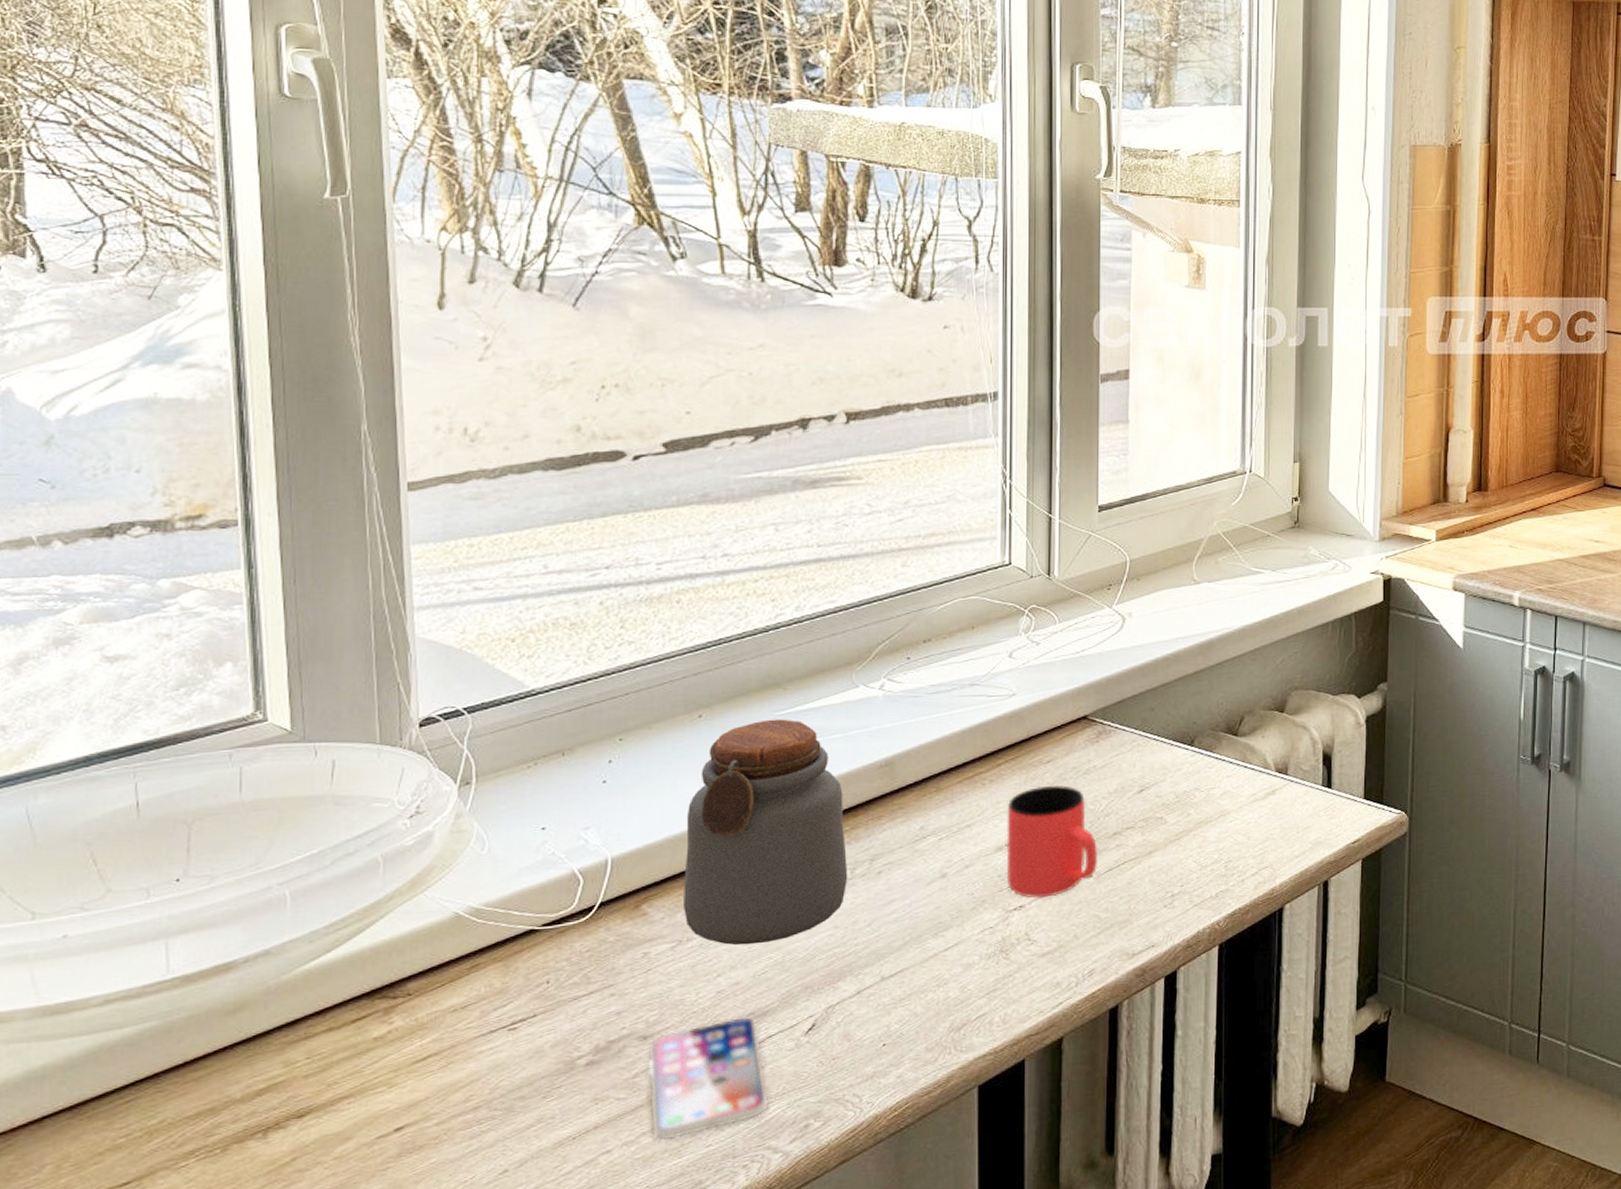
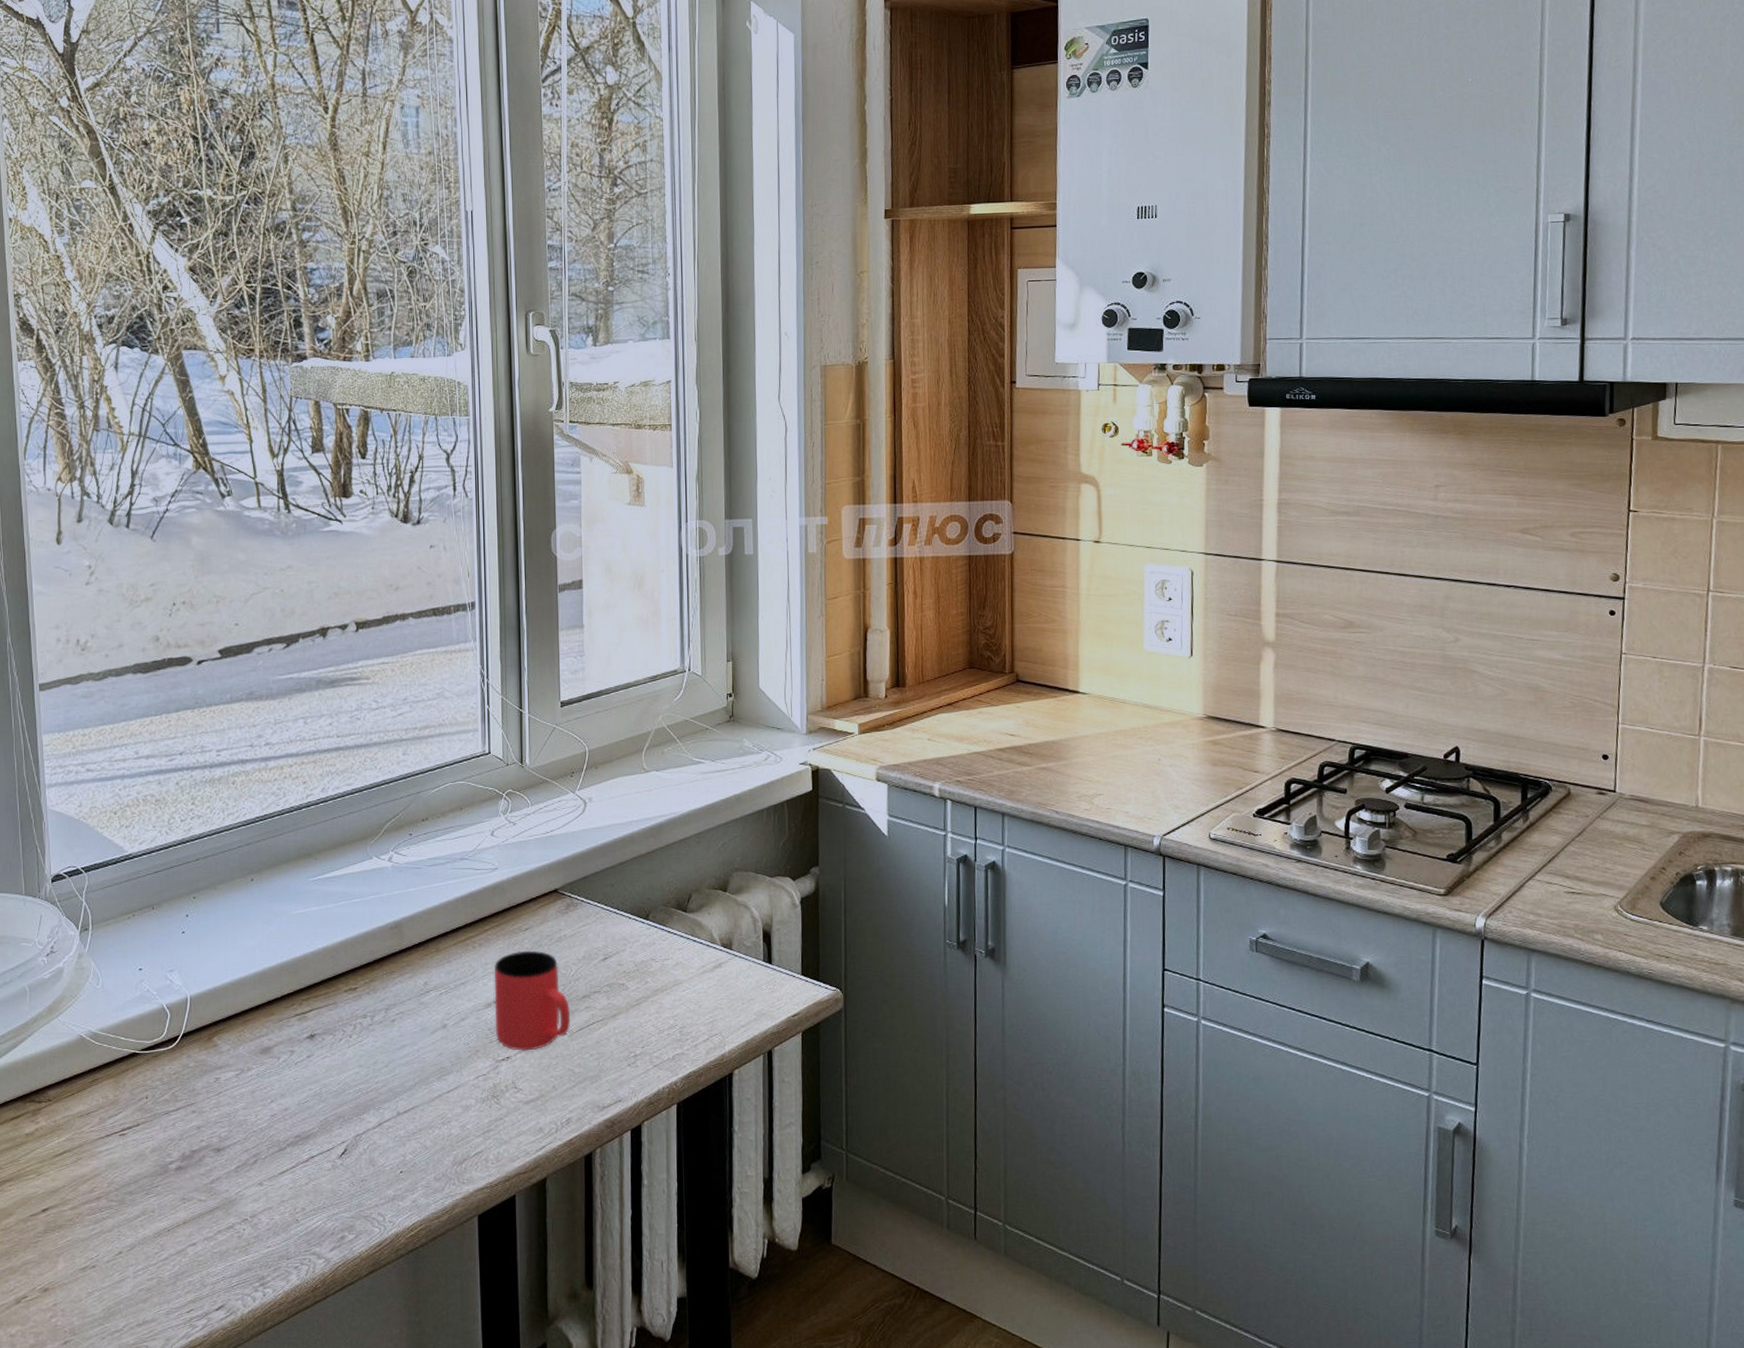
smartphone: present [647,1016,769,1141] -> none [221,1138,313,1239]
jar: present [684,718,848,945] -> none [244,884,369,1077]

